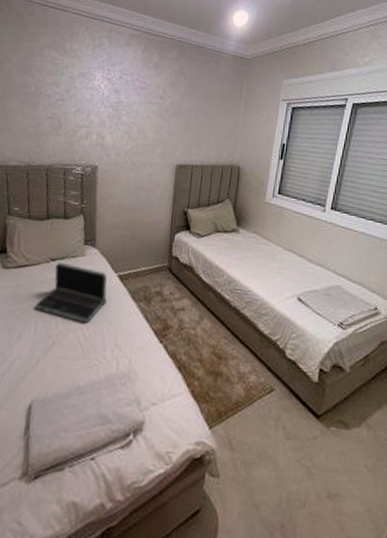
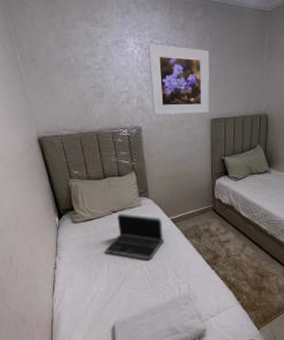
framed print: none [113,79,182,159] -> present [148,44,209,116]

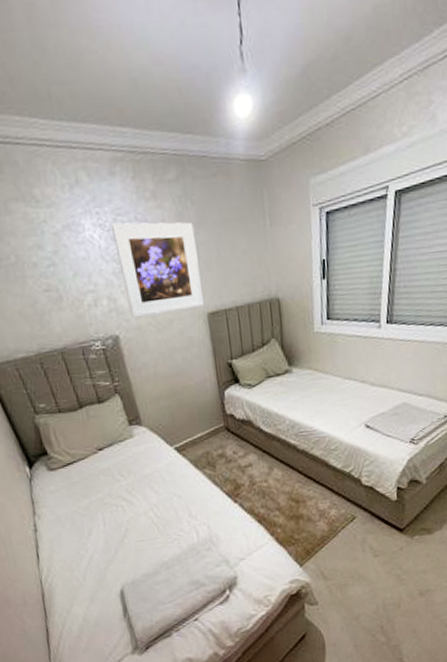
laptop: present [106,213,164,260] -> none [97,448,170,504]

